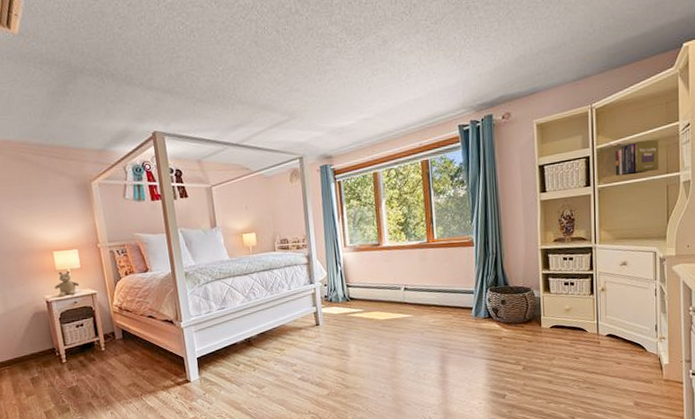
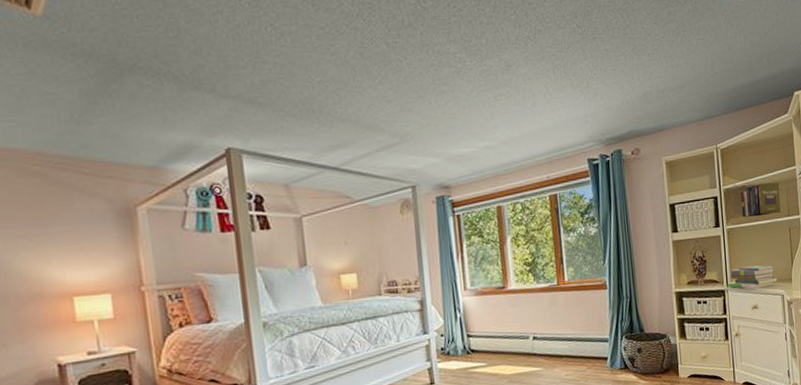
teddy bear: present [54,271,80,298] -> none [71,322,112,360]
books: none [595,223,650,246] -> present [727,265,778,289]

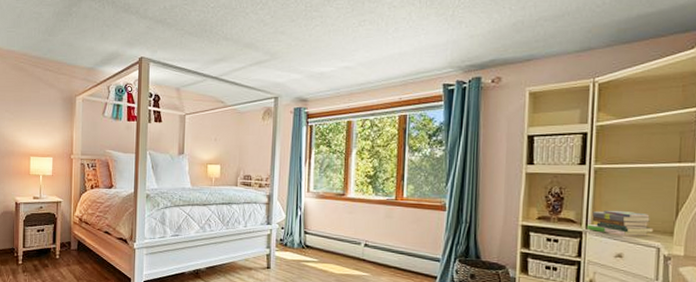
books: present [740,183,781,218] -> none [616,124,672,159]

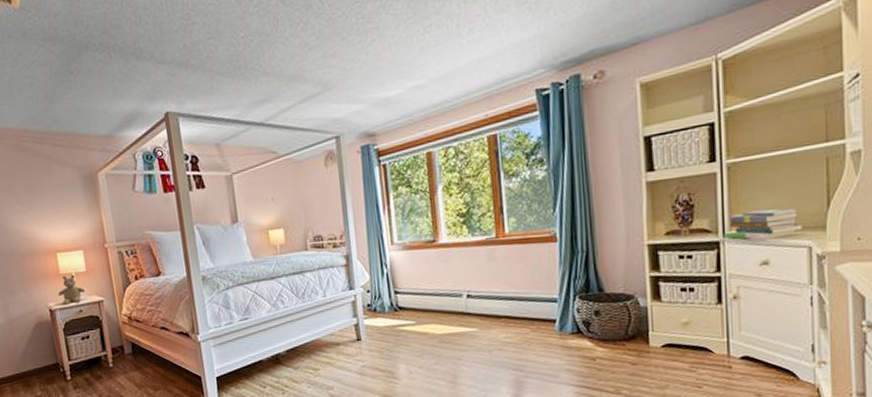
teddy bear: none [25,176,48,201] -> present [57,275,86,306]

